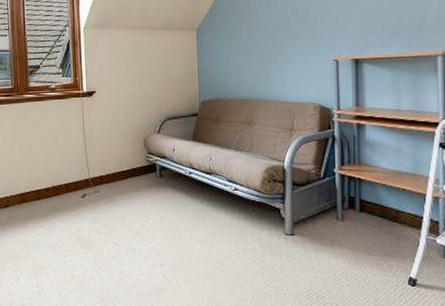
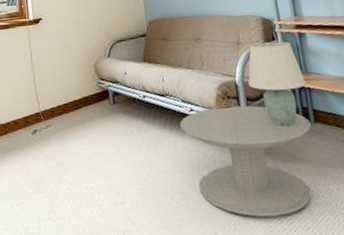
side table: none [223,189,355,292] -> present [179,105,312,217]
table lamp: none [296,131,357,214] -> present [248,41,306,127]

